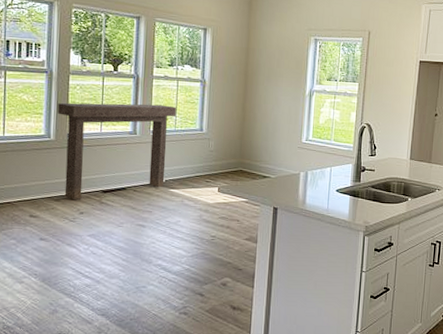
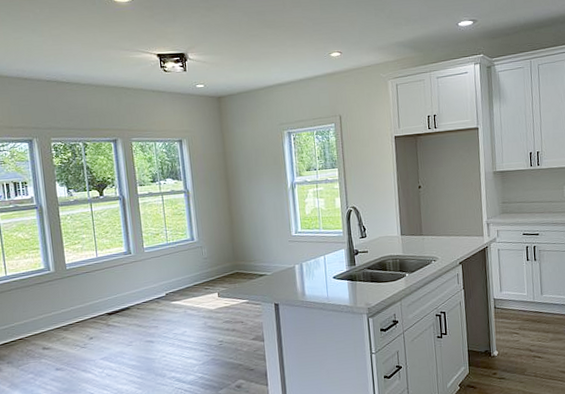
console table: present [57,102,177,200] -> none [52,220,167,327]

